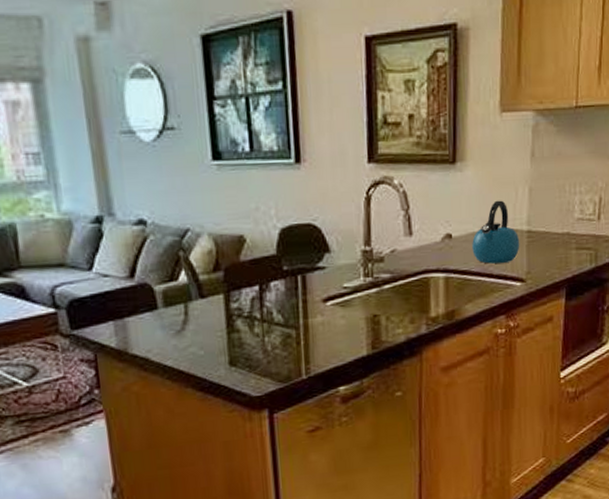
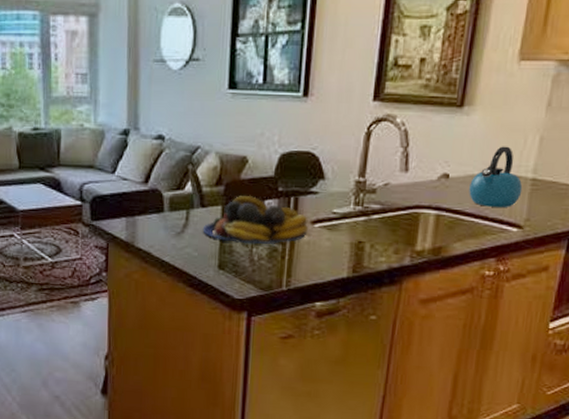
fruit bowl: none [205,279,320,334] -> present [202,196,308,245]

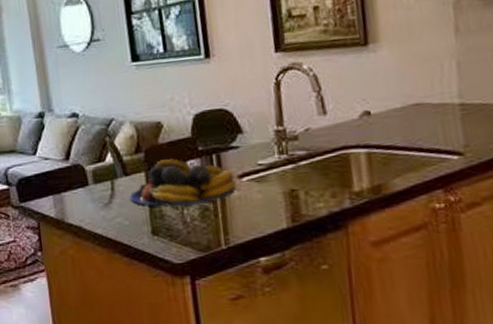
kettle: present [469,146,523,207] -> none [394,75,453,138]

